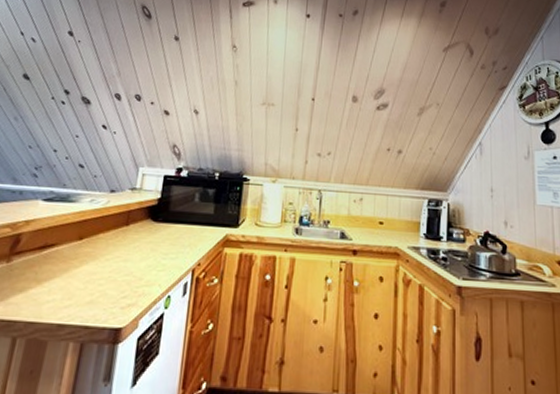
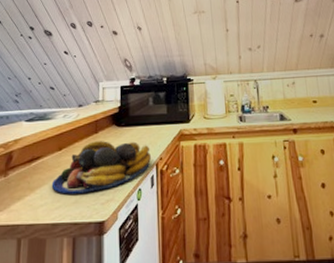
fruit bowl: none [63,234,189,294] -> present [51,141,152,194]

